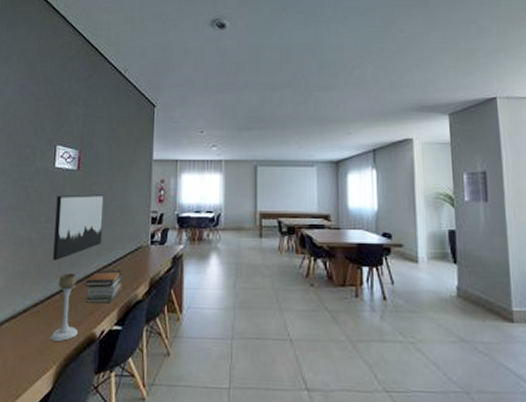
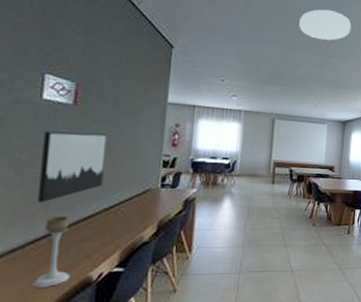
book stack: present [84,269,122,303] -> none [79,212,127,246]
ceiling light: none [275,41,334,74] -> present [299,9,352,41]

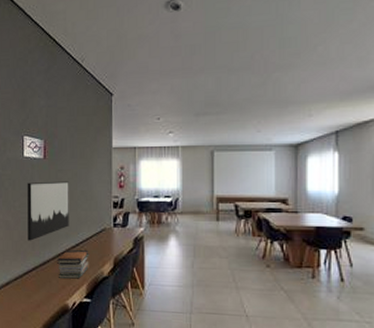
candle holder: present [32,215,70,287] -> none [30,252,53,310]
book stack: none [79,212,127,246] -> present [56,249,89,279]
ceiling light: present [299,9,352,41] -> none [232,17,296,55]

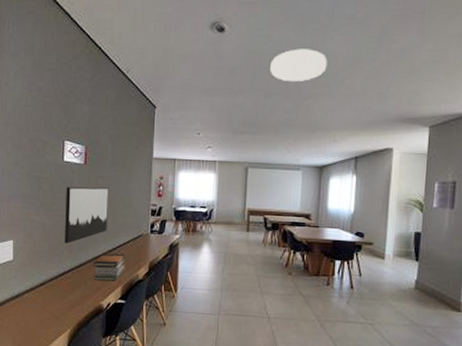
ceiling light: none [232,17,296,55] -> present [270,49,328,81]

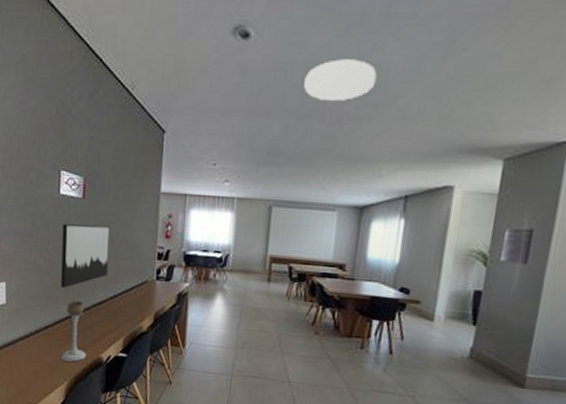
candle holder: none [64,254,88,310] -> present [60,300,86,362]
book stack: present [93,253,126,281] -> none [91,301,128,332]

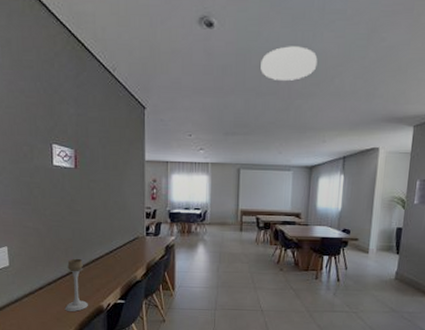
wall art: present [61,224,110,288] -> none [58,191,103,248]

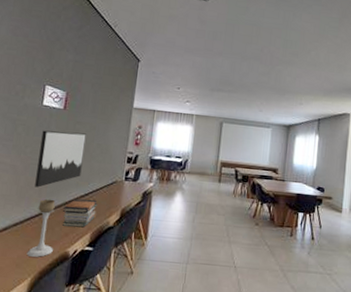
wall art: none [58,191,103,248] -> present [35,130,86,188]
book stack: none [90,256,123,283] -> present [62,199,97,228]
ceiling light: present [260,46,318,81] -> none [247,21,297,50]

